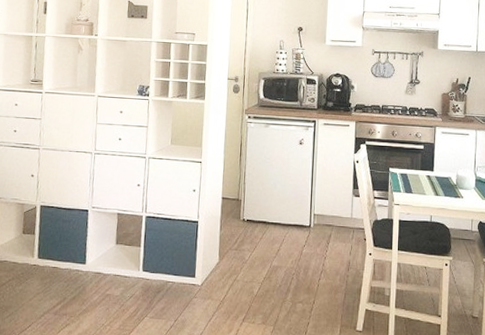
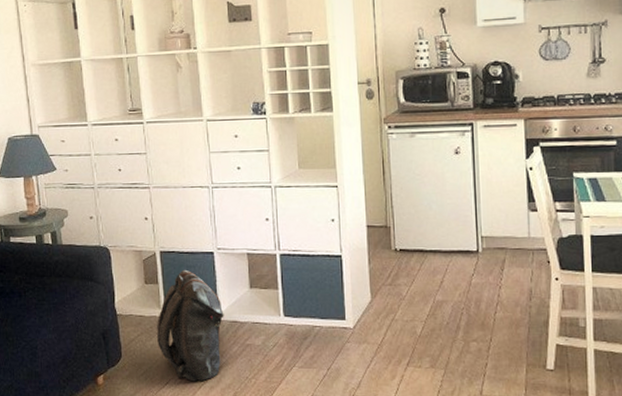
backpack: none [26,223,90,326] -> present [157,269,224,382]

